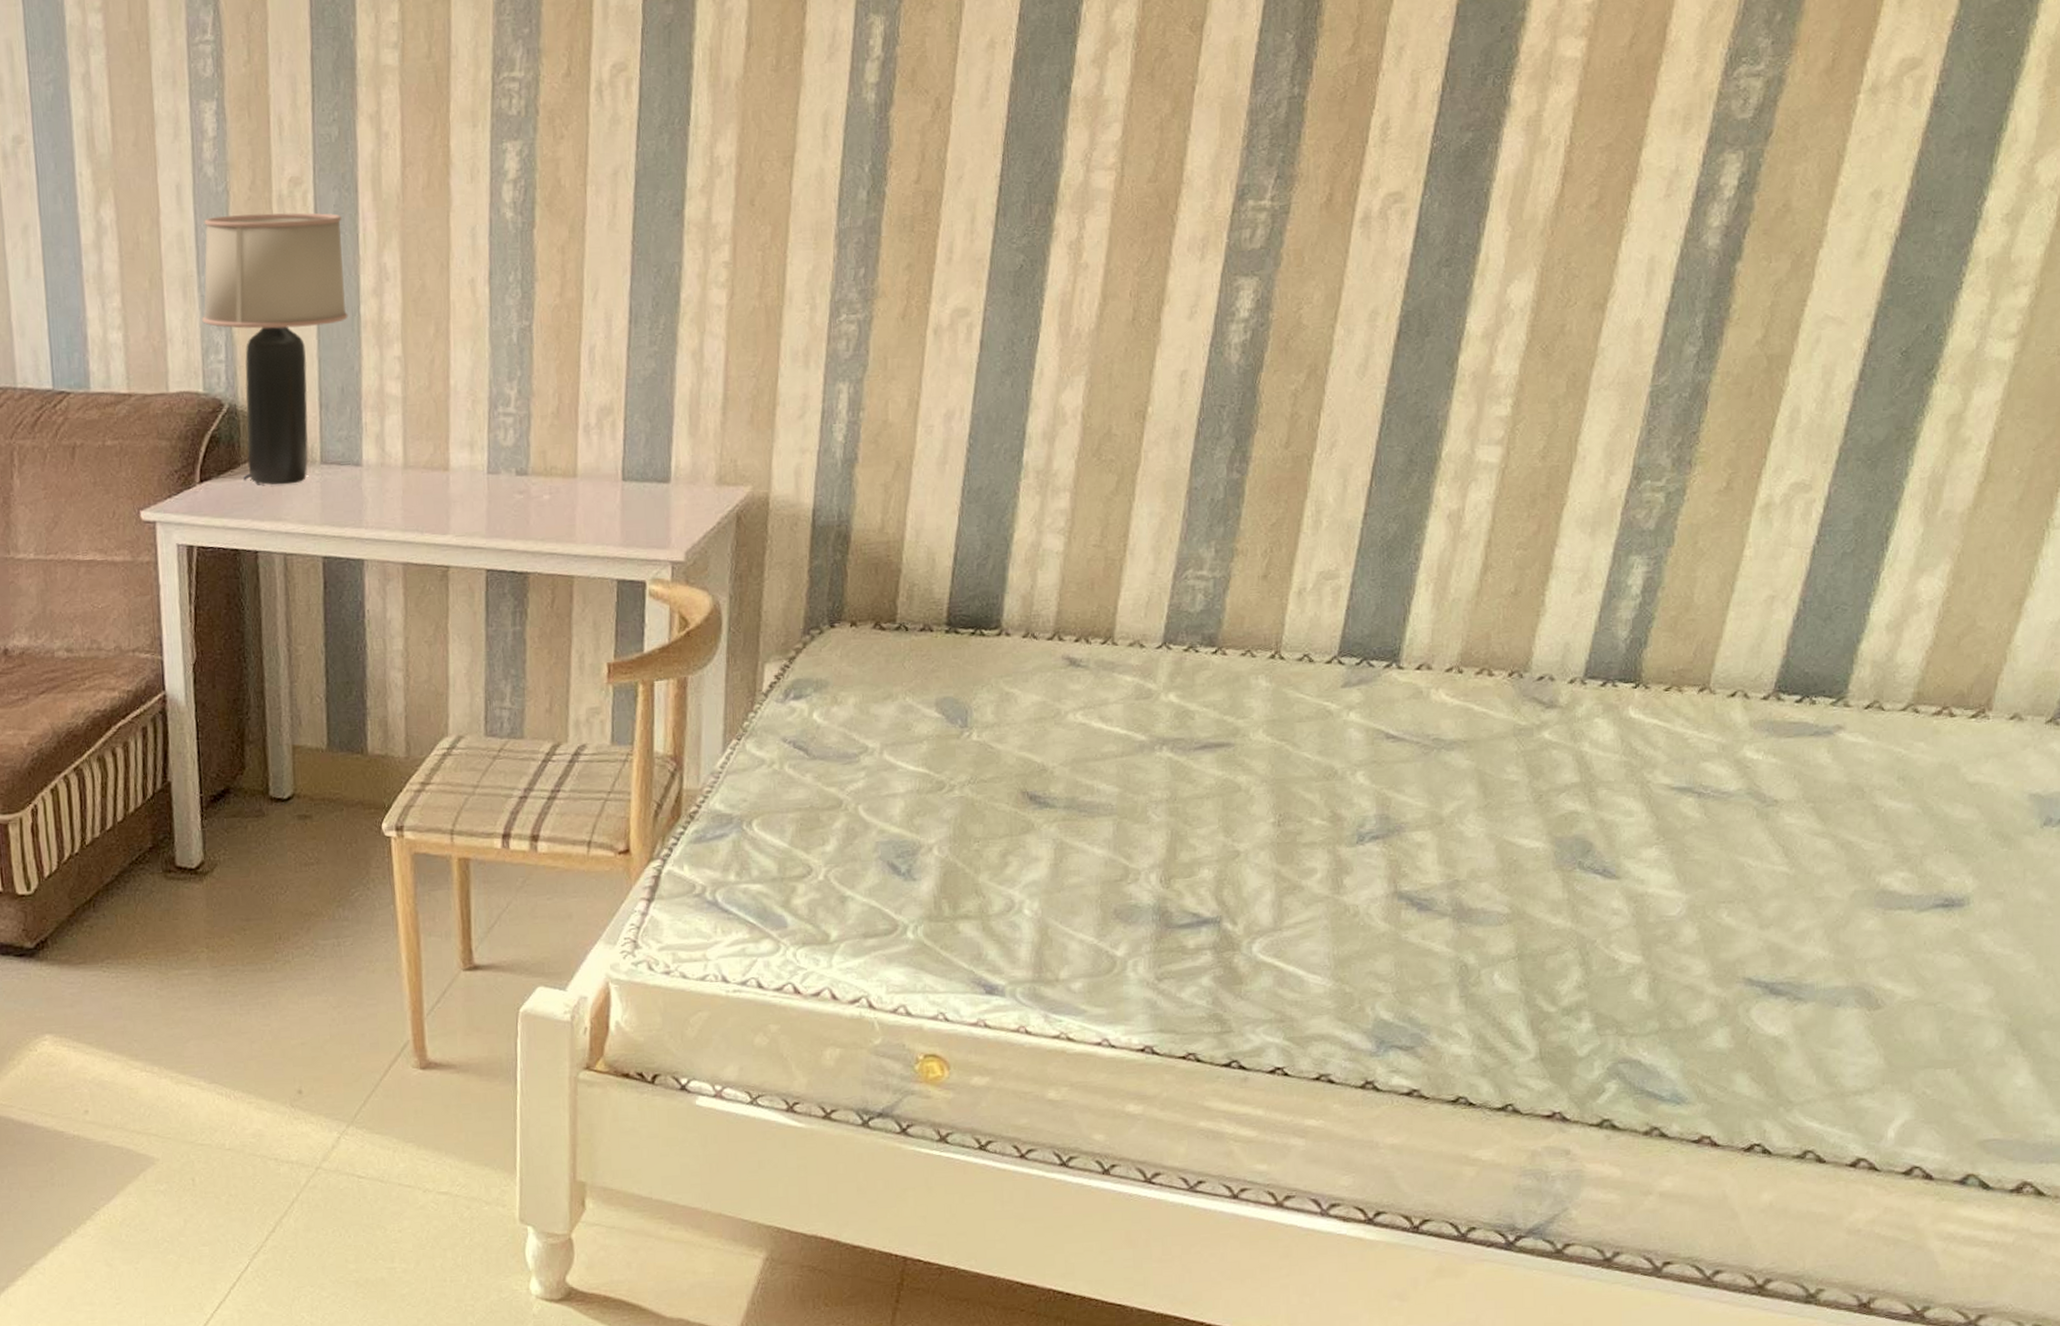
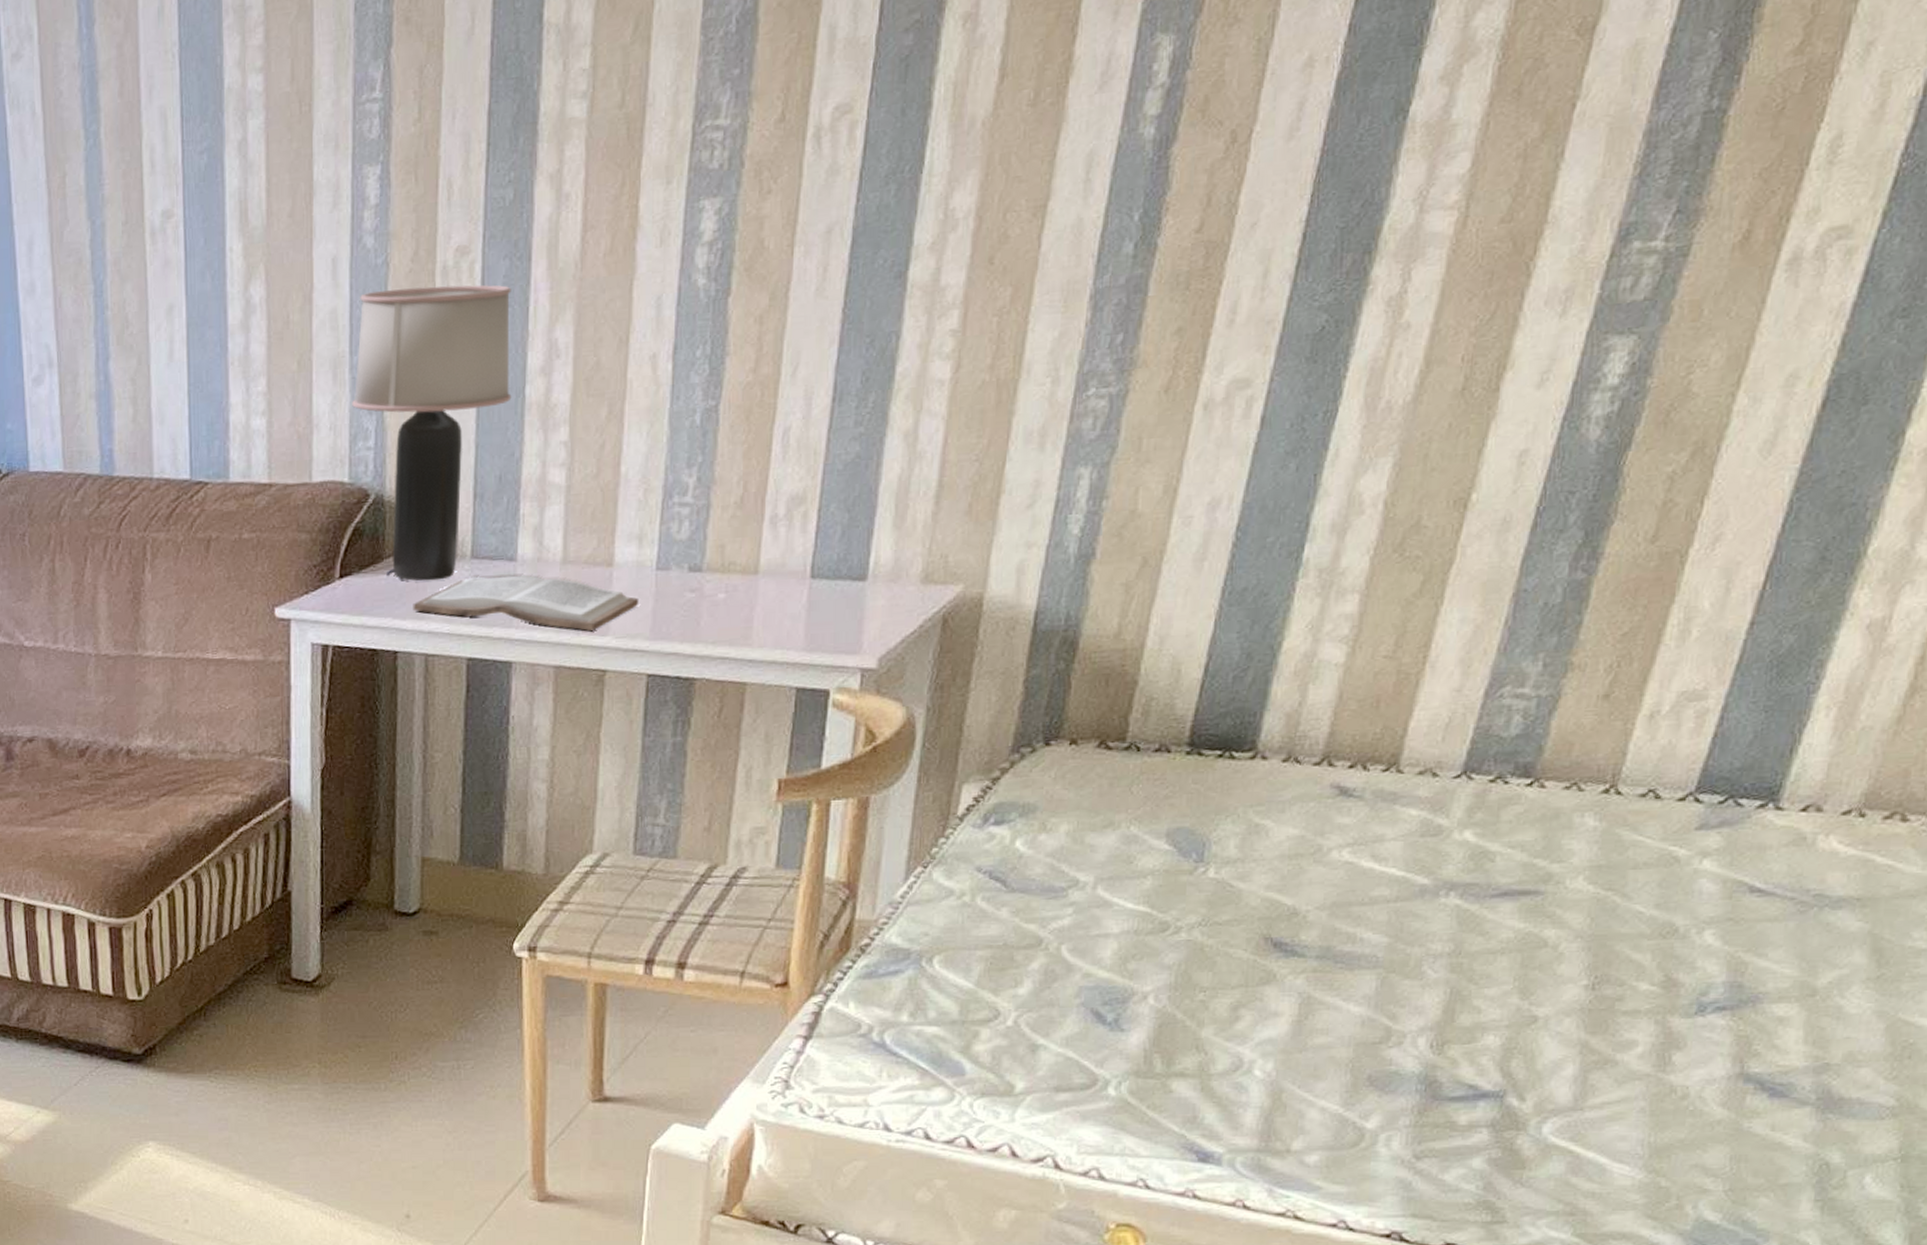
book: none [269,479,474,530] -> present [413,575,638,631]

